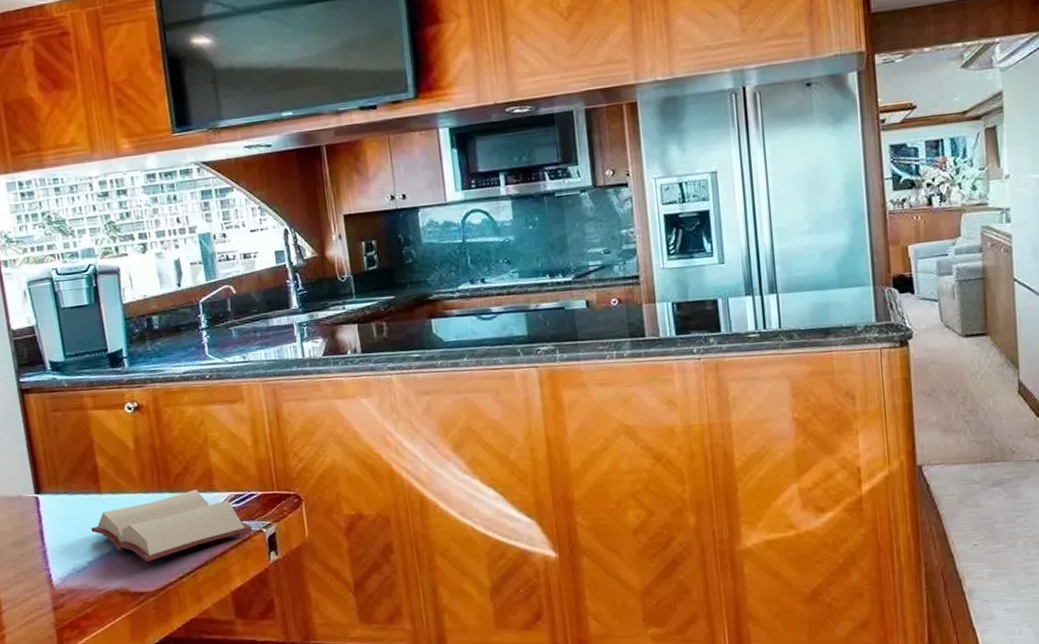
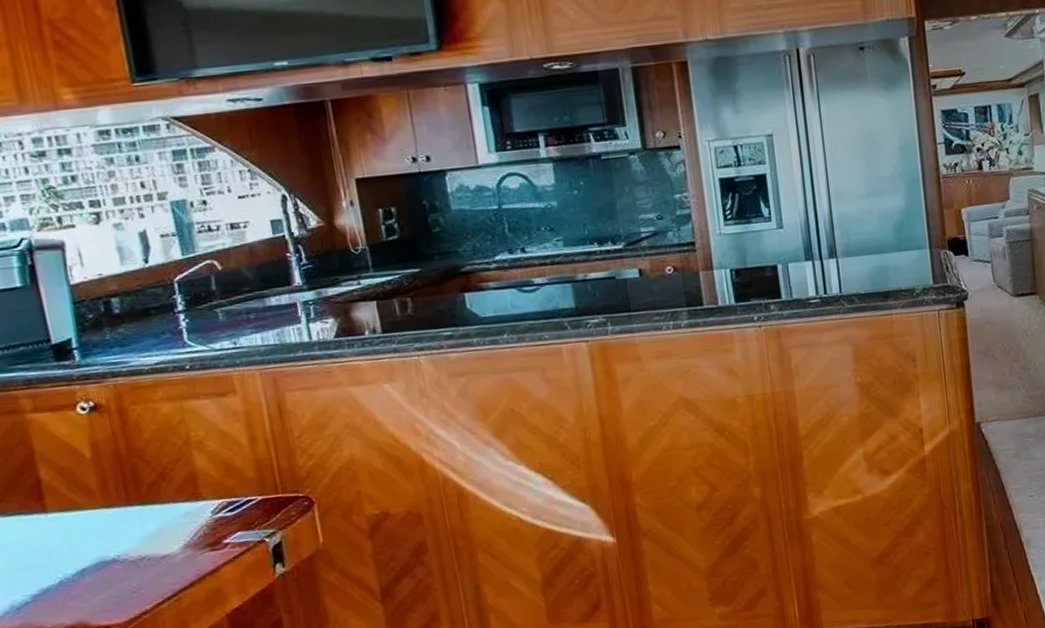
hardback book: present [91,489,253,562] -> none [35,499,252,590]

